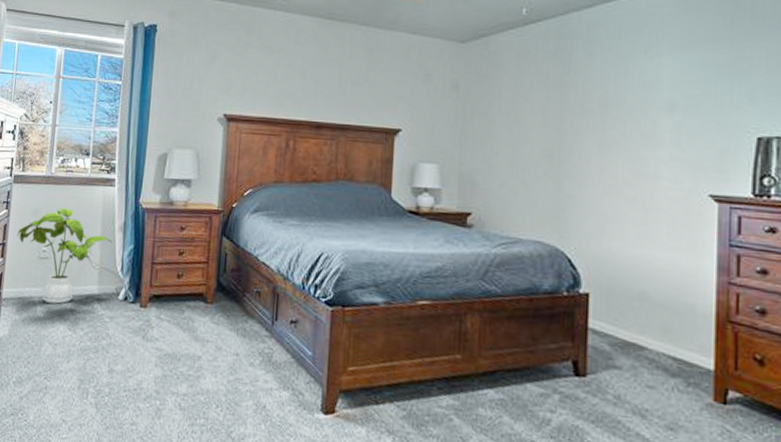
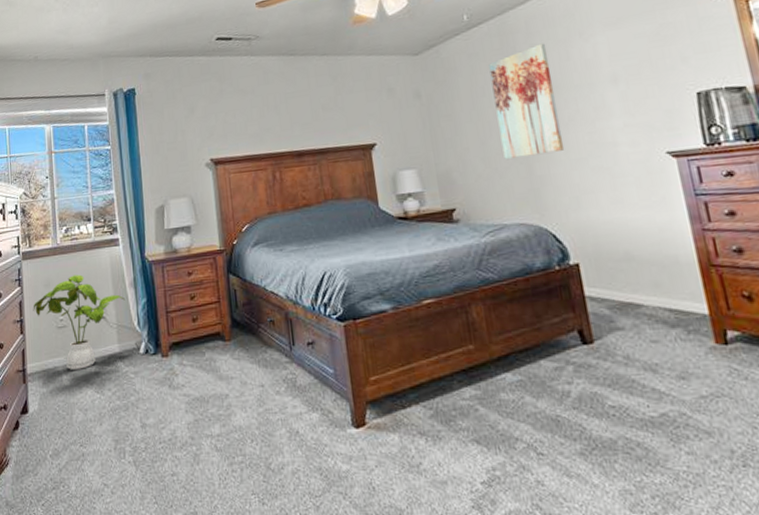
wall art: none [534,54,606,174] -> present [489,43,565,160]

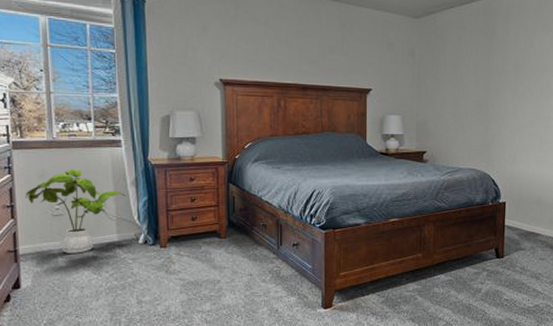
wall art: present [489,43,565,160] -> none [469,29,518,119]

